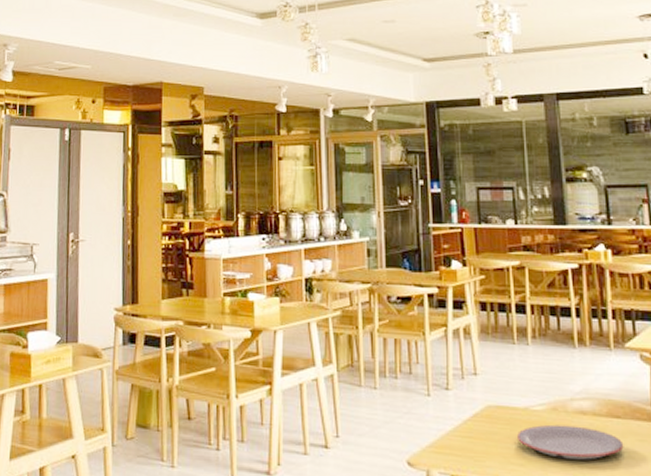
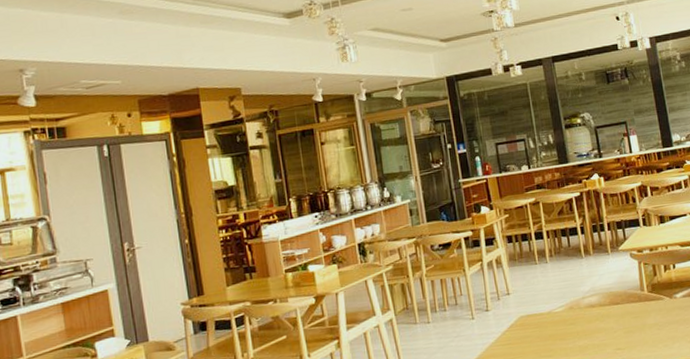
plate: present [517,424,624,460] -> none [545,316,624,345]

